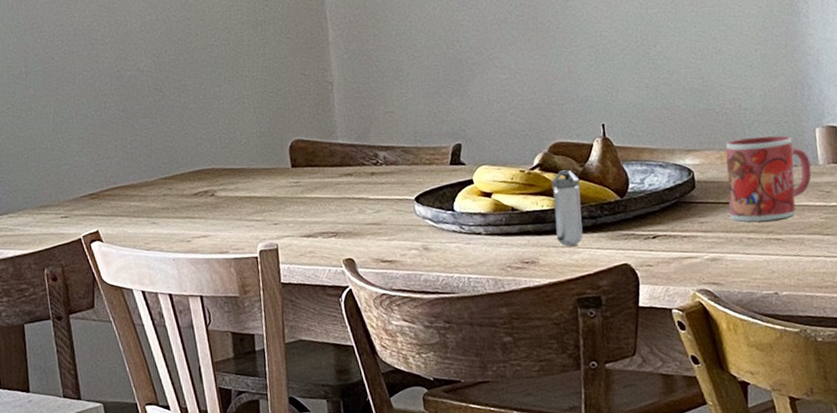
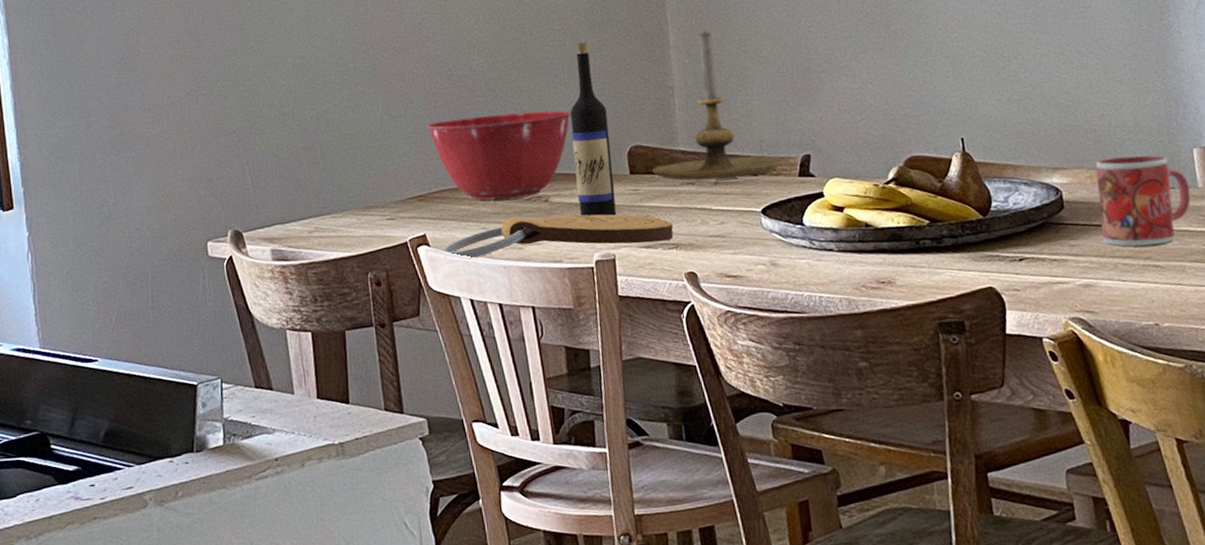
mixing bowl: none [97,108,236,197] -> present [426,110,572,200]
cutting board: none [114,206,333,252] -> present [441,214,674,259]
wine bottle: none [234,40,279,209] -> present [570,41,617,216]
candle holder: none [312,27,436,172] -> present [652,31,784,181]
shaker: present [551,169,584,246] -> none [907,185,944,266]

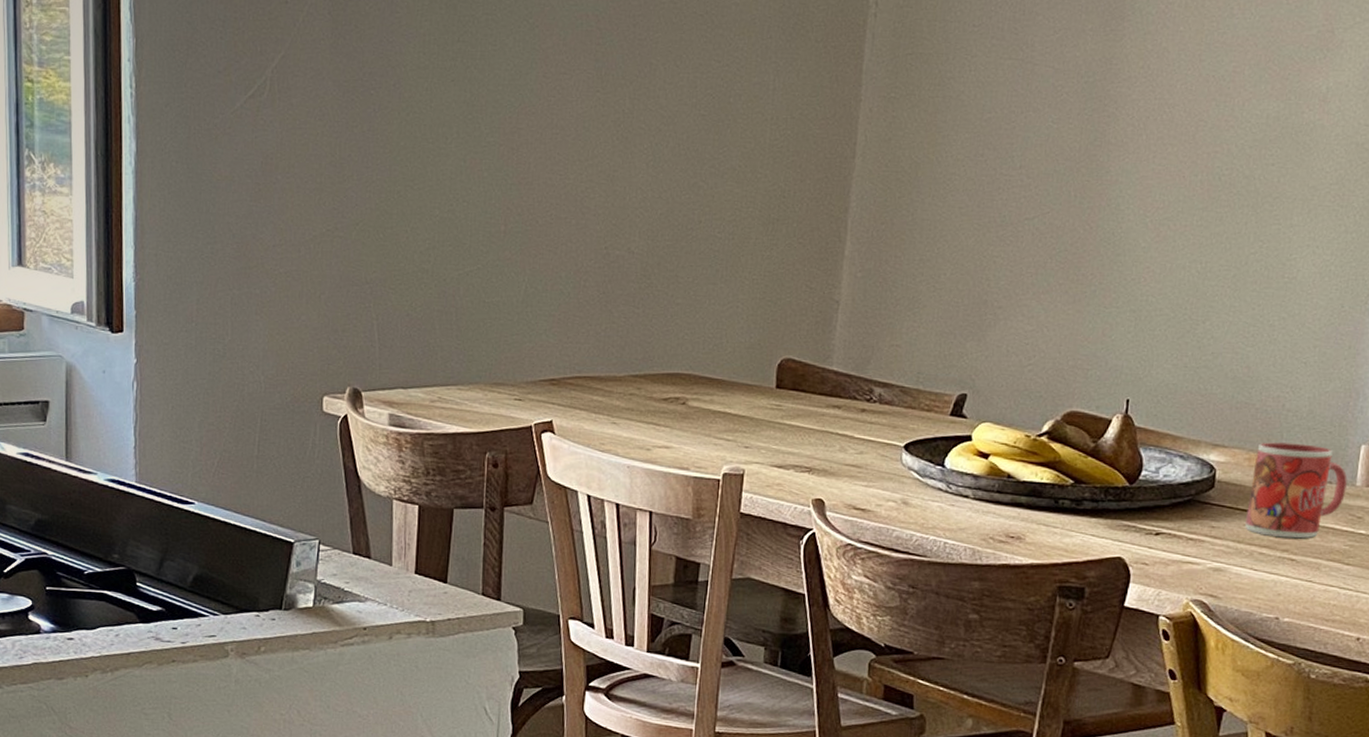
mixing bowl: present [426,110,572,200] -> none [572,302,727,396]
cutting board: present [441,214,674,259] -> none [566,416,810,464]
wine bottle: present [570,41,617,216] -> none [716,238,764,429]
candle holder: present [652,31,784,181] -> none [800,245,938,408]

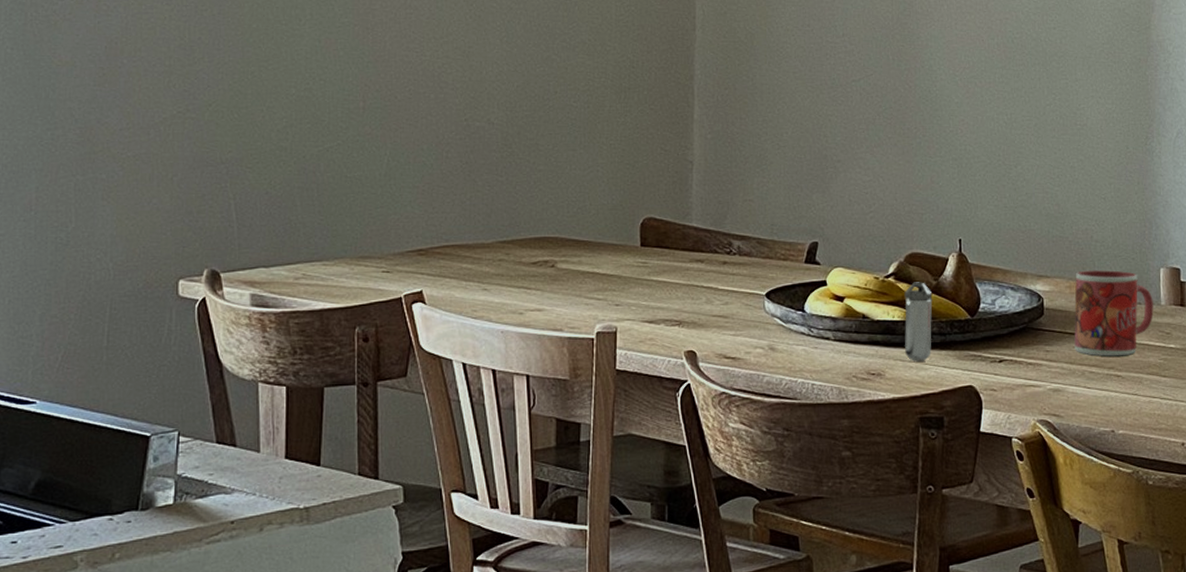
shaker: none [1049,443,1089,528] -> present [904,282,933,361]

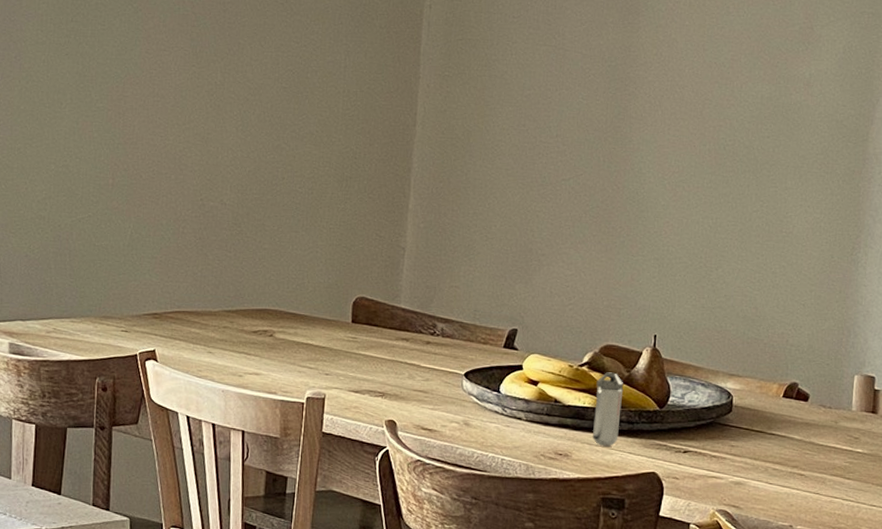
mug: present [1074,270,1154,357] -> none [760,372,844,456]

